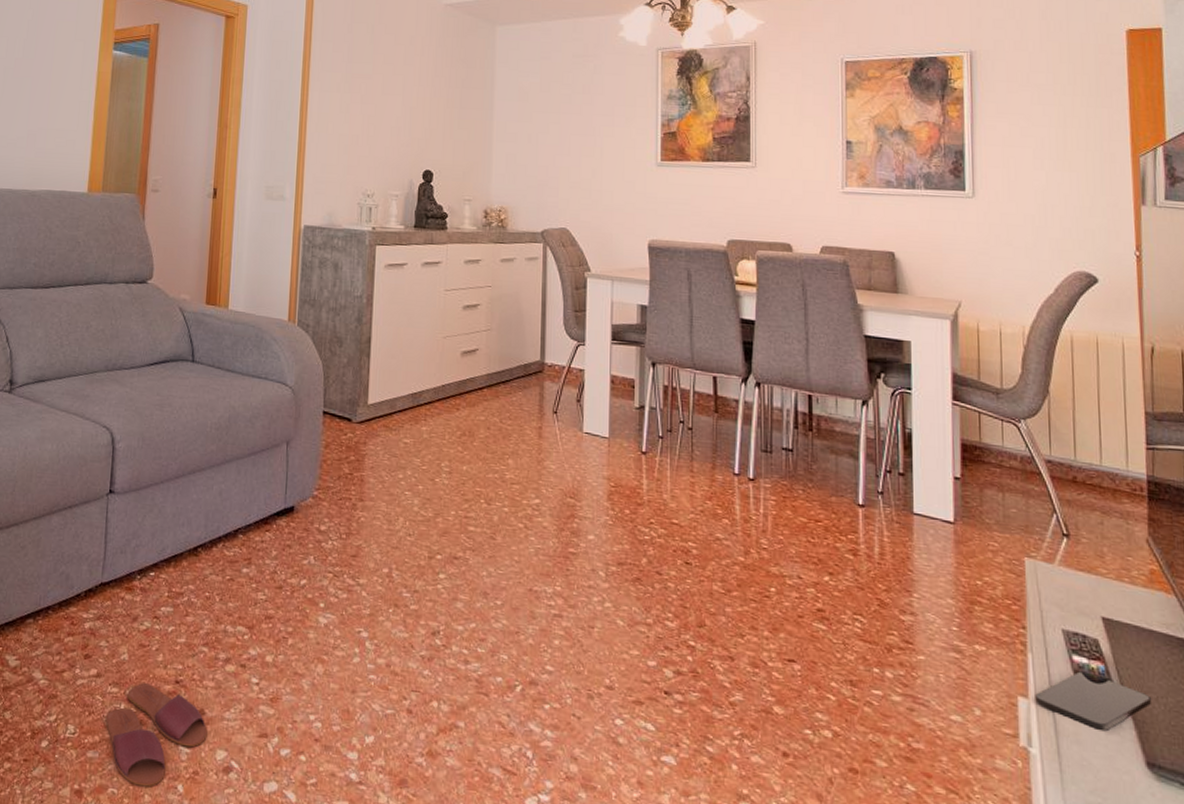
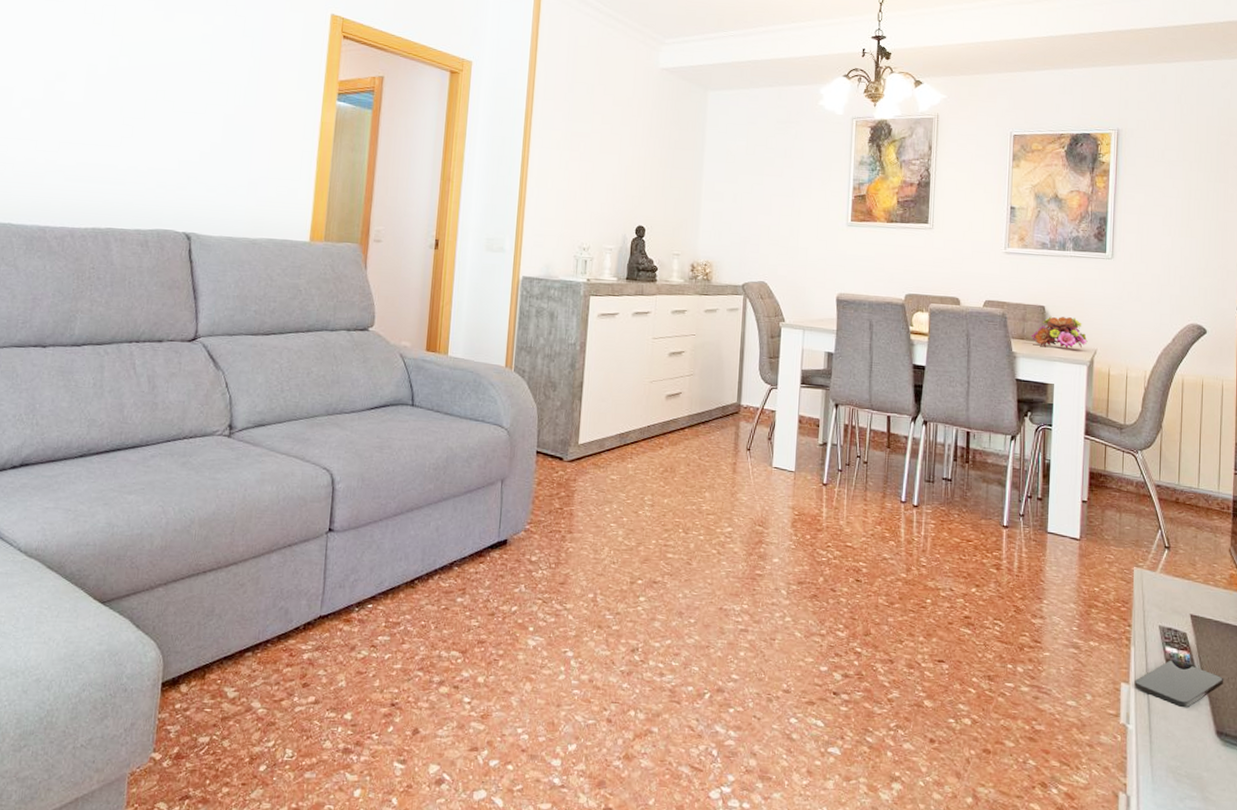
slippers: present [105,682,208,787] -> none [323,706,421,802]
flower bouquet: none [879,263,950,301] -> present [1031,316,1088,349]

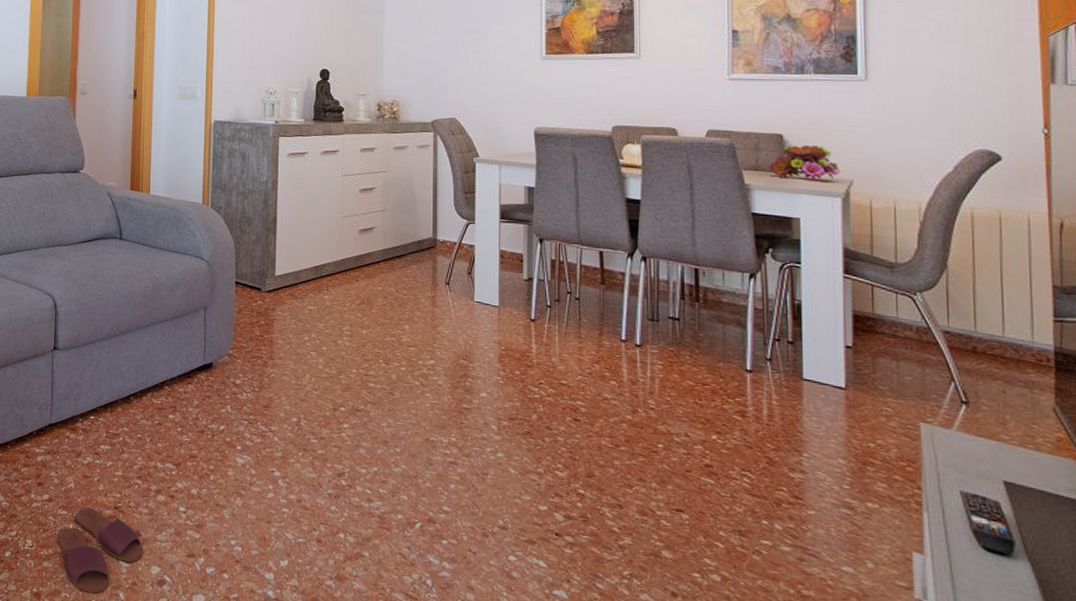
slippers: none [323,706,421,802] -> present [57,507,143,594]
smartphone: present [1134,660,1223,707] -> none [931,531,1057,588]

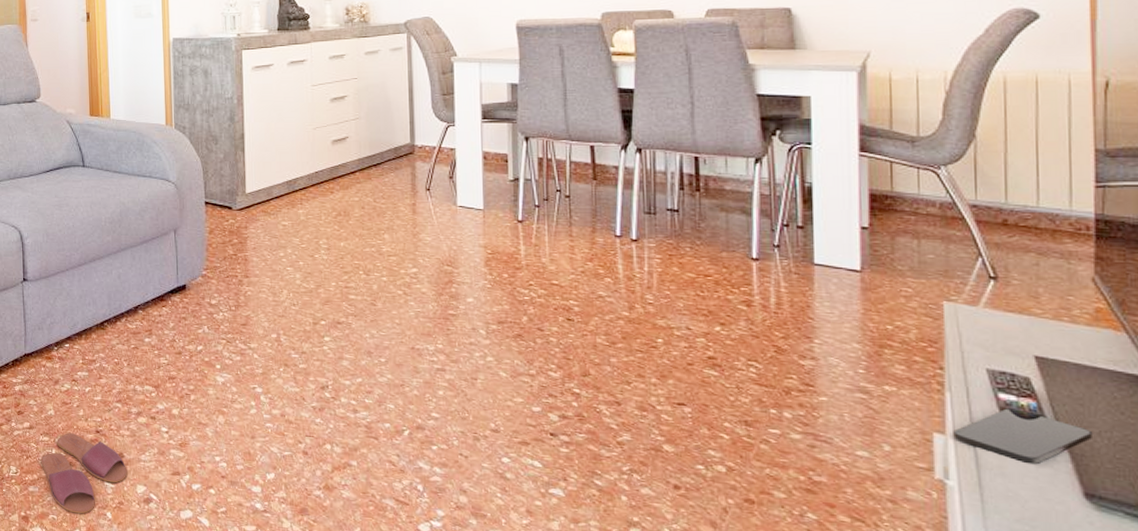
flower bouquet: present [767,145,841,180] -> none [773,17,856,55]
smartphone: none [931,531,1057,588] -> present [953,408,1092,464]

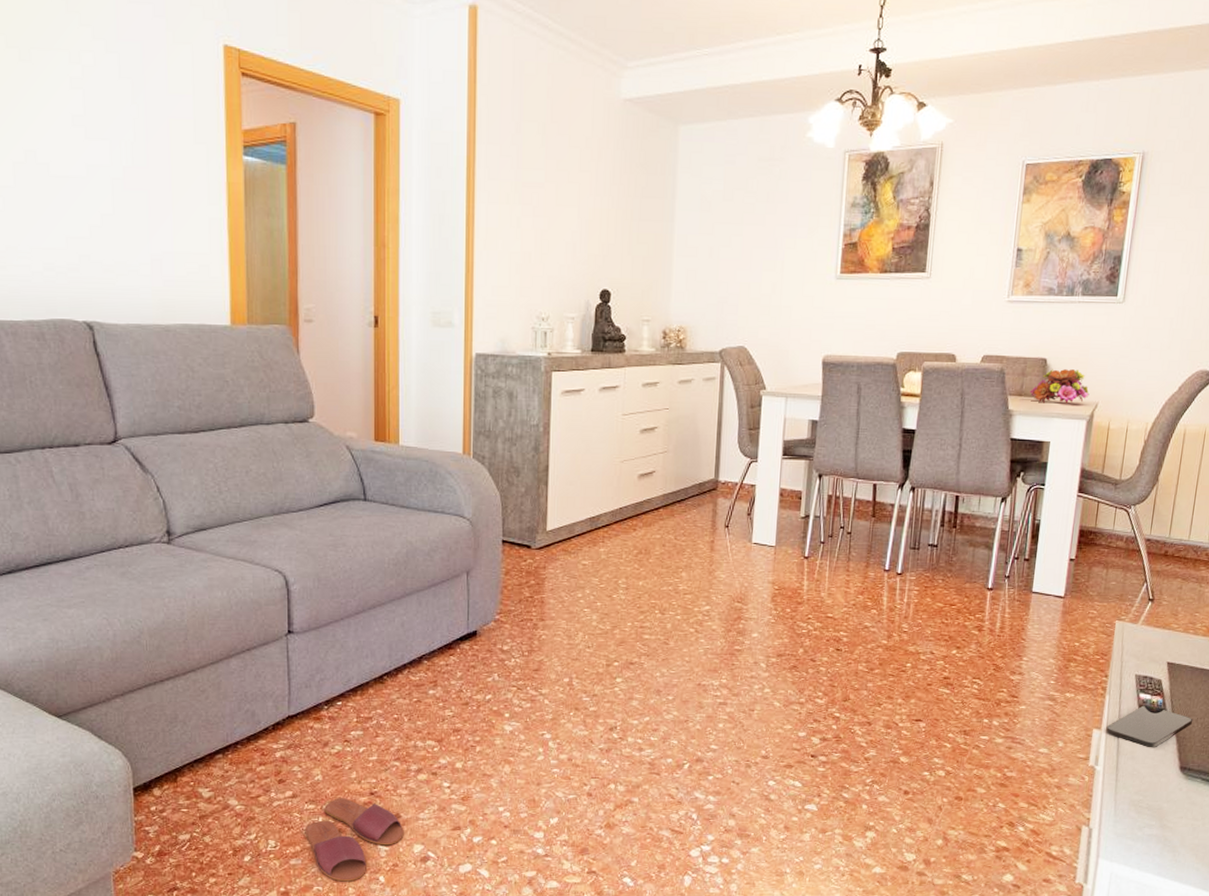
flower bouquet: none [773,17,856,55] -> present [1029,369,1090,404]

